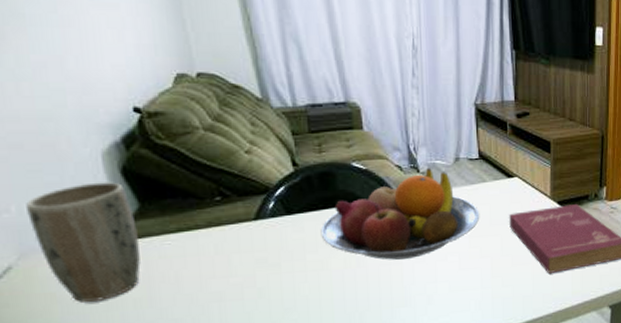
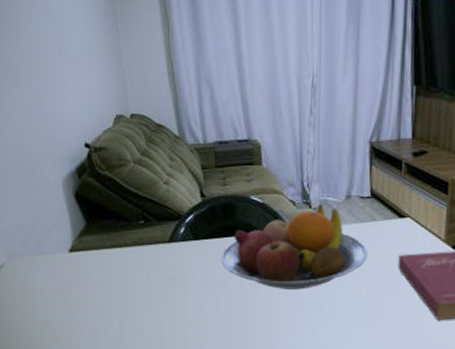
plant pot: present [26,182,141,302] -> none [14,203,85,298]

